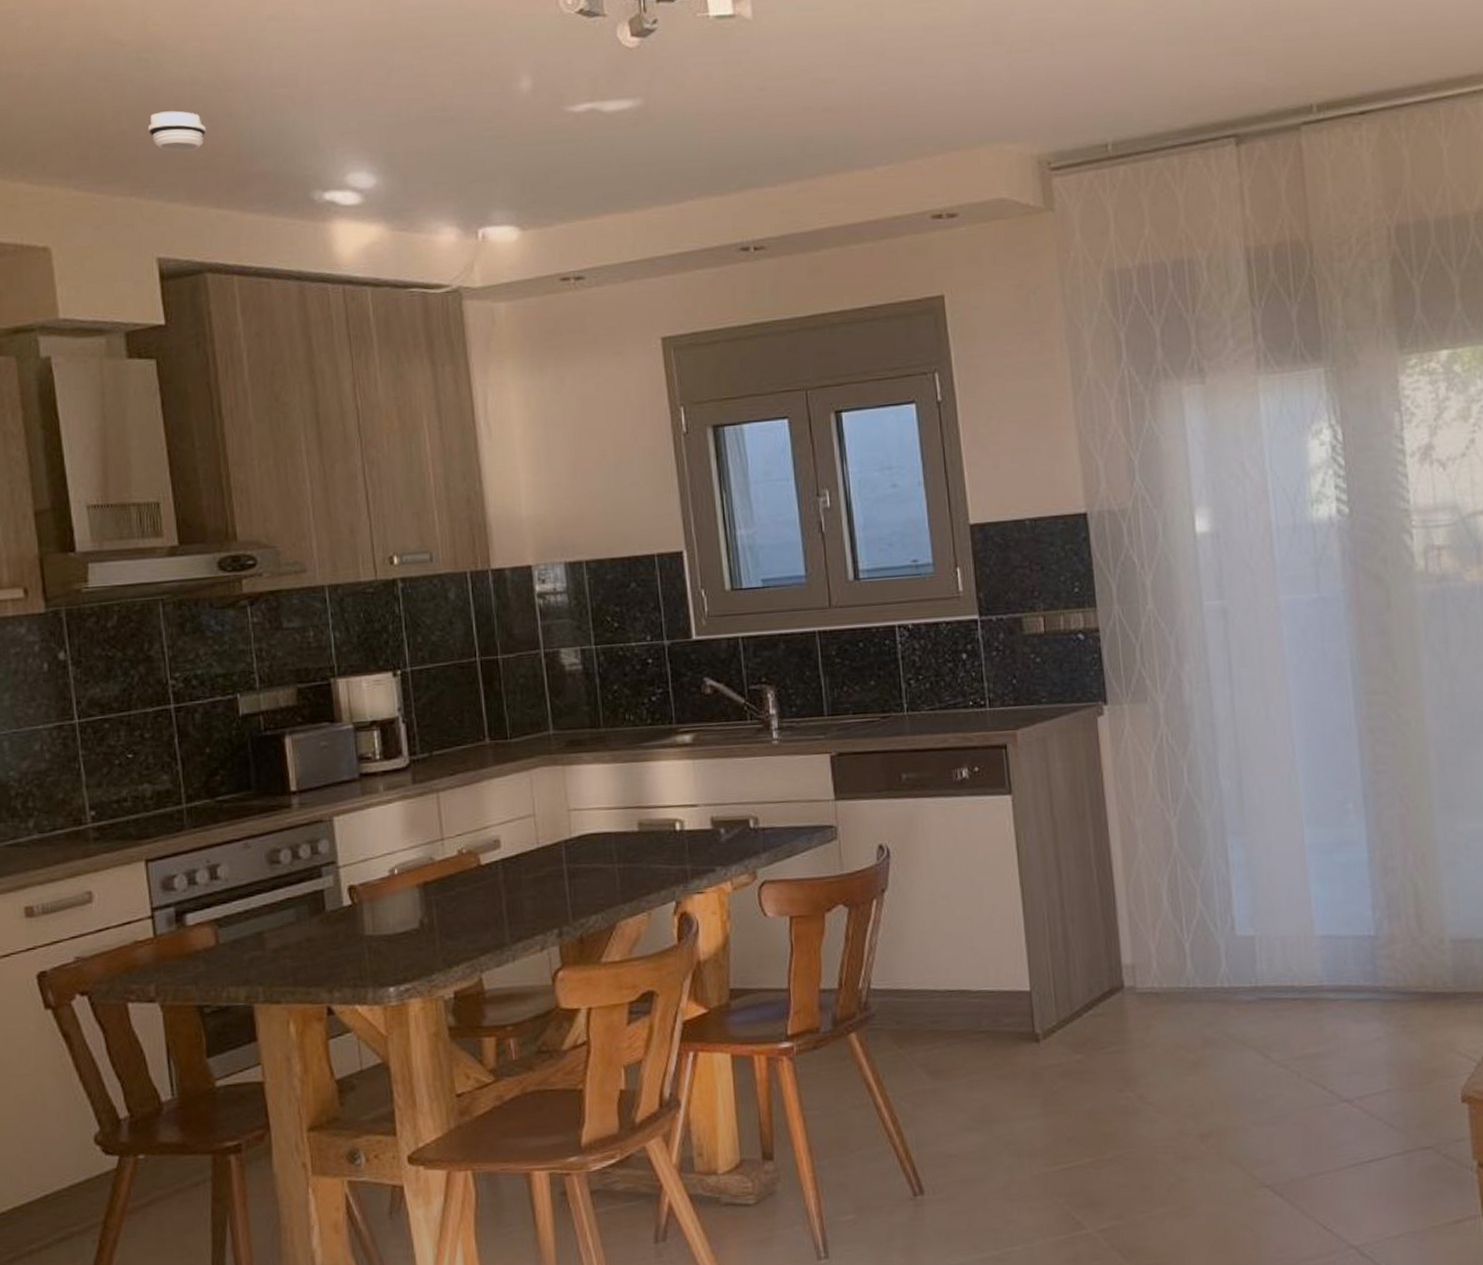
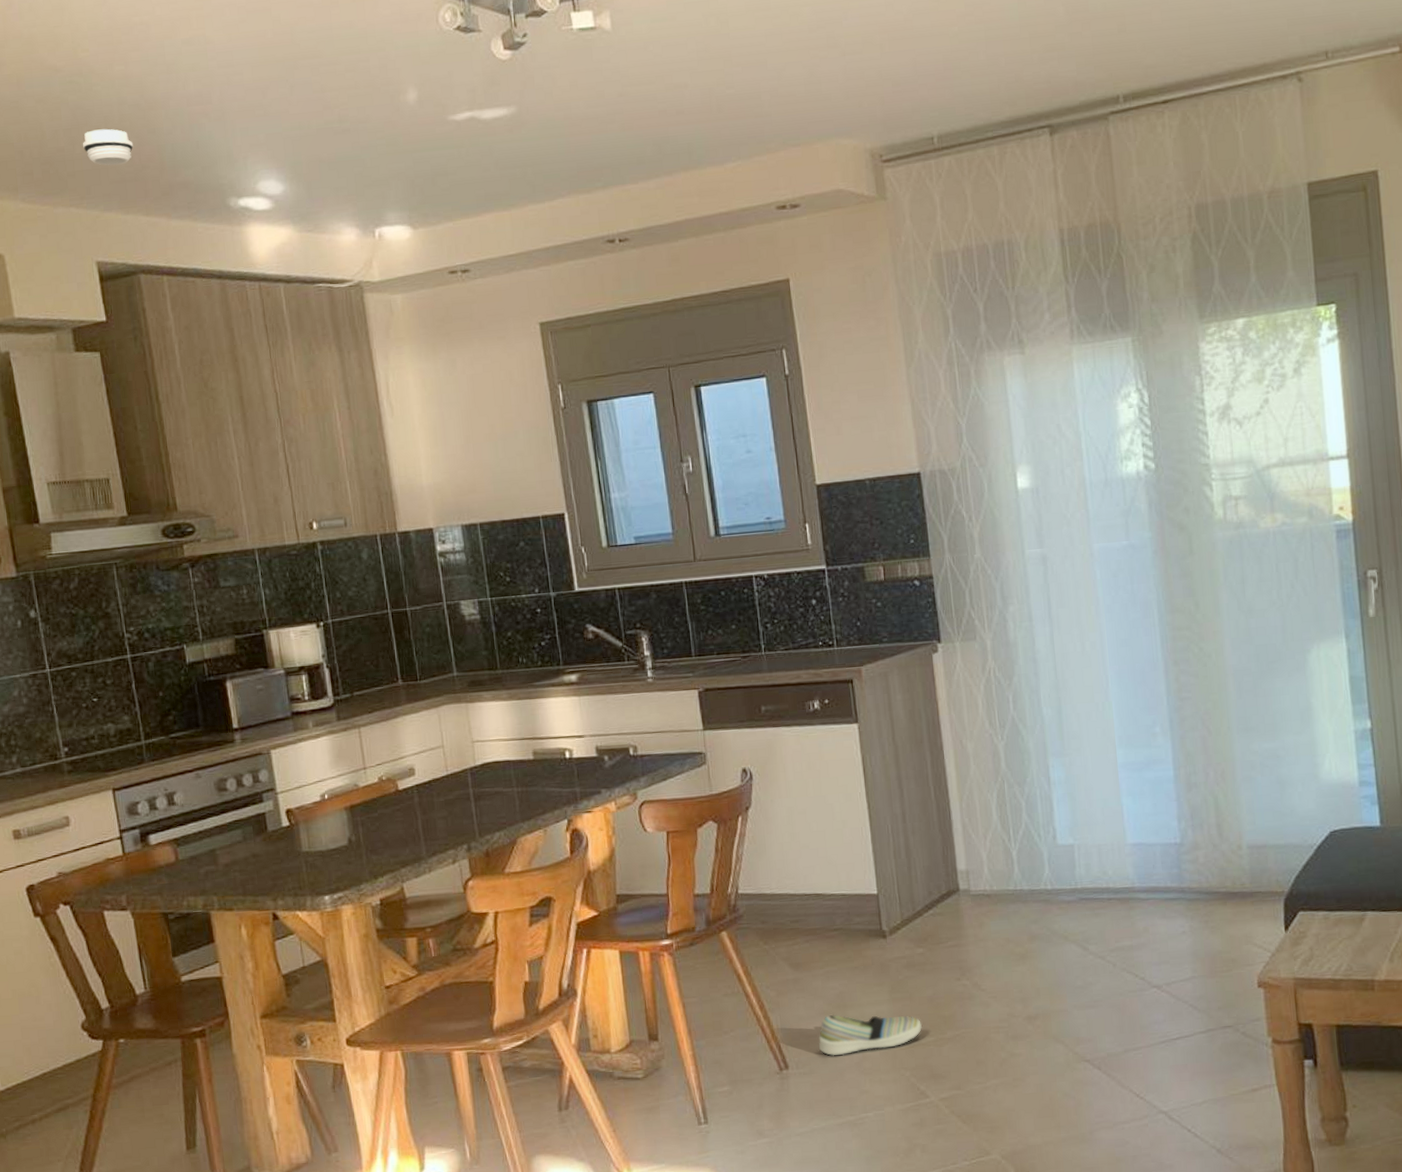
shoe: none [959,1130,1079,1180] -> present [818,1014,922,1056]

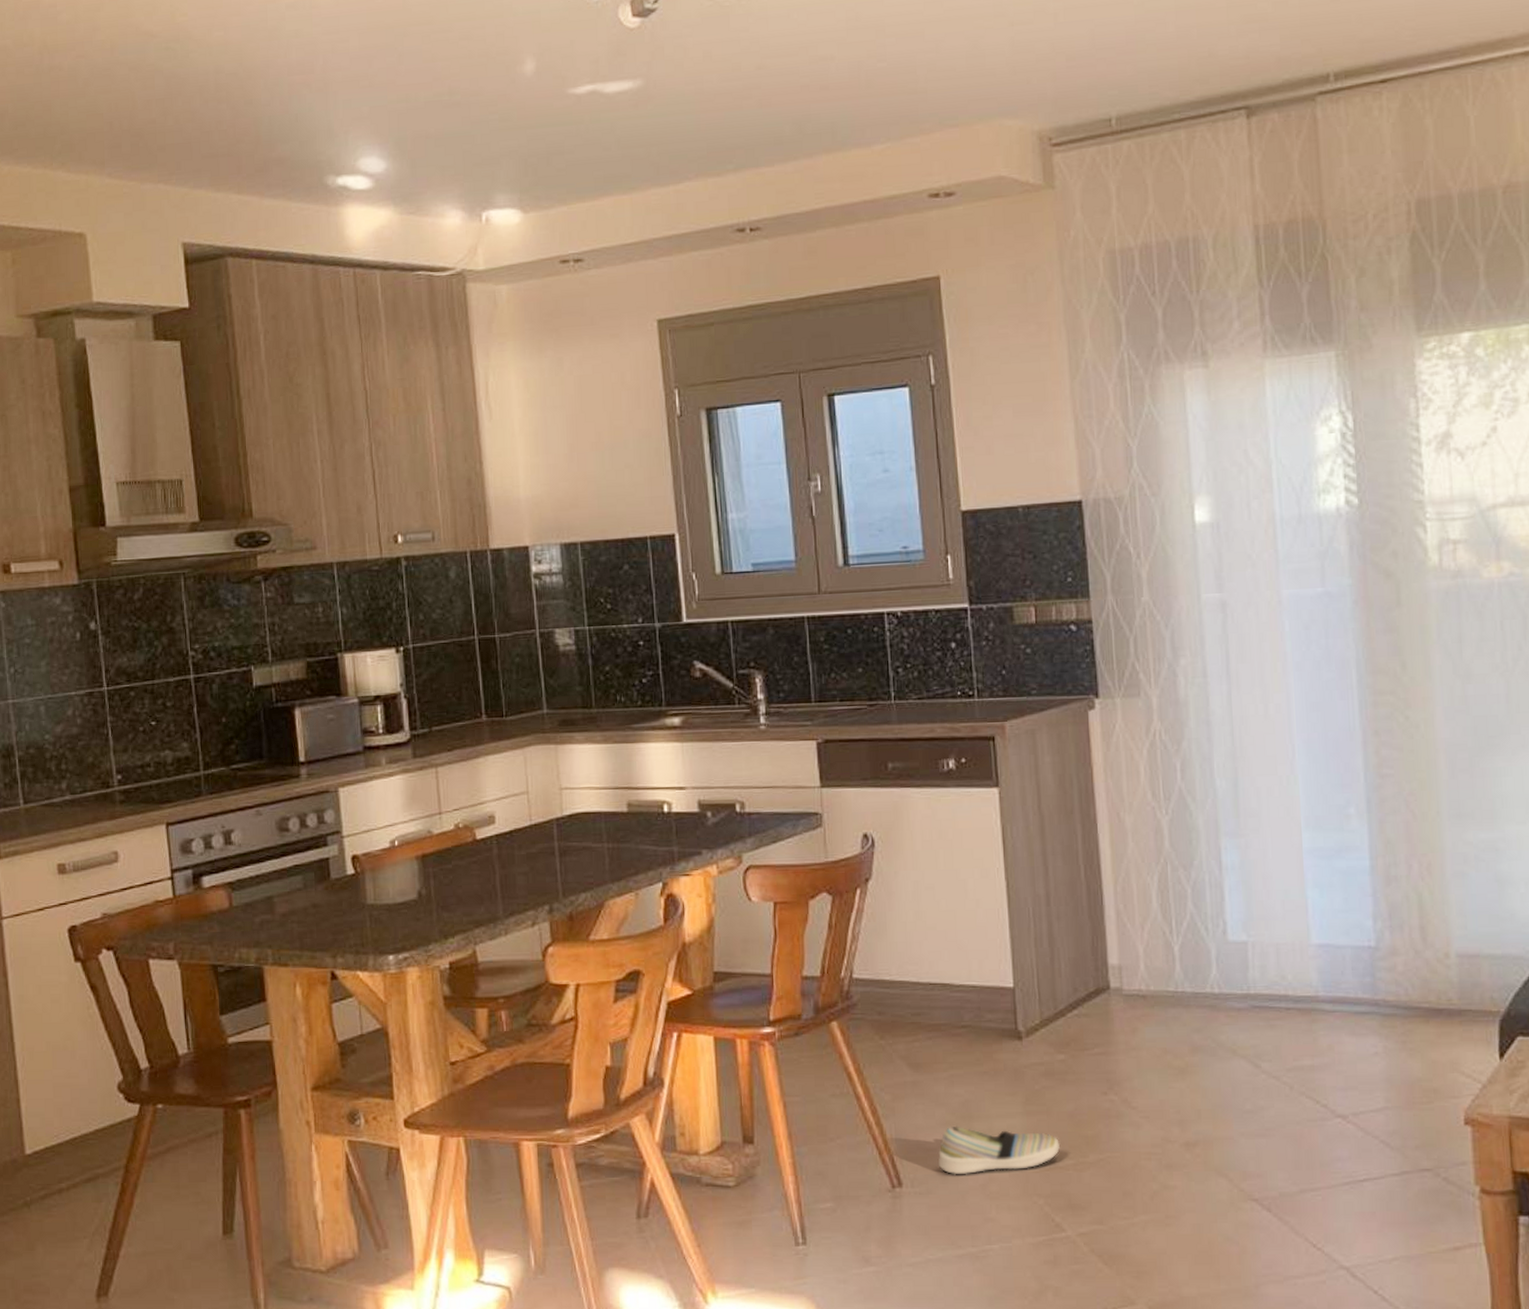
smoke detector: present [82,129,134,166] -> none [174,99,229,139]

